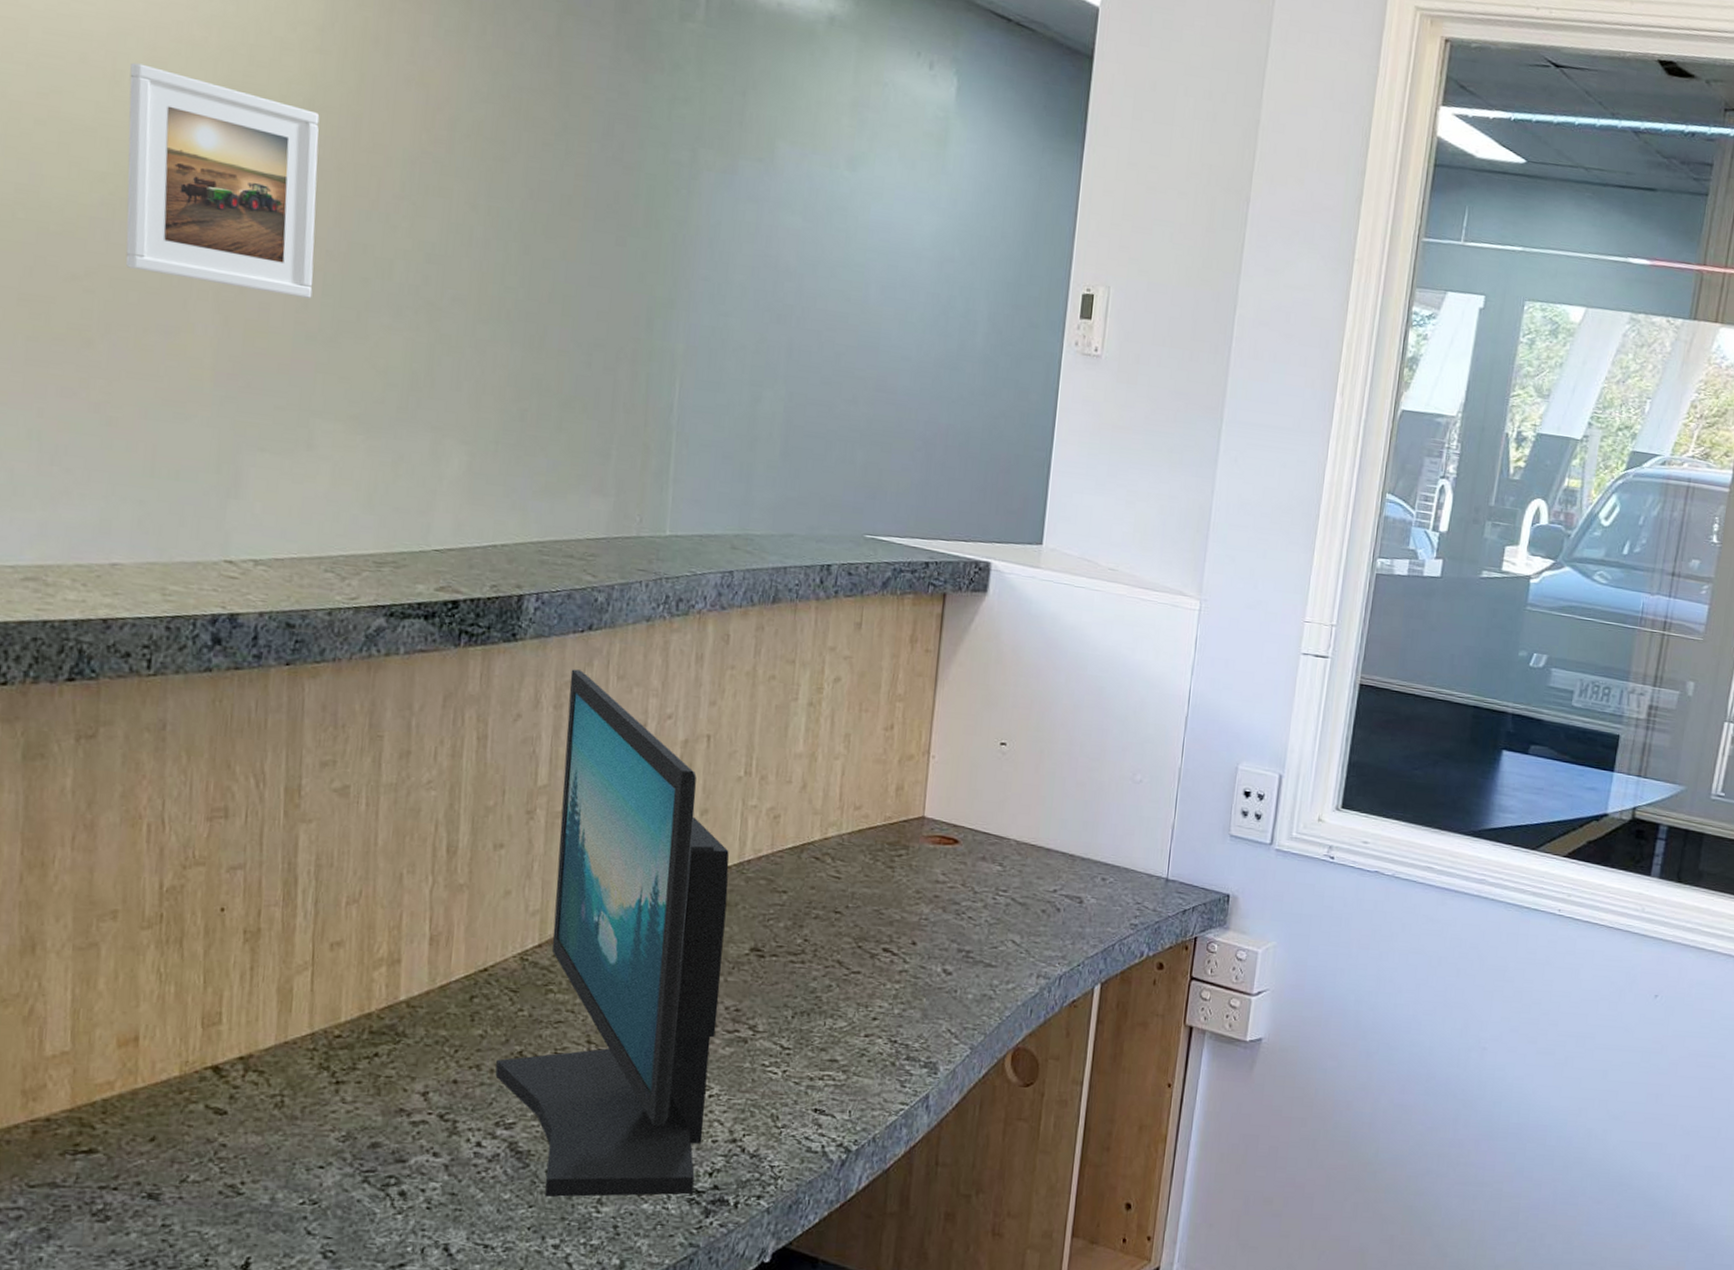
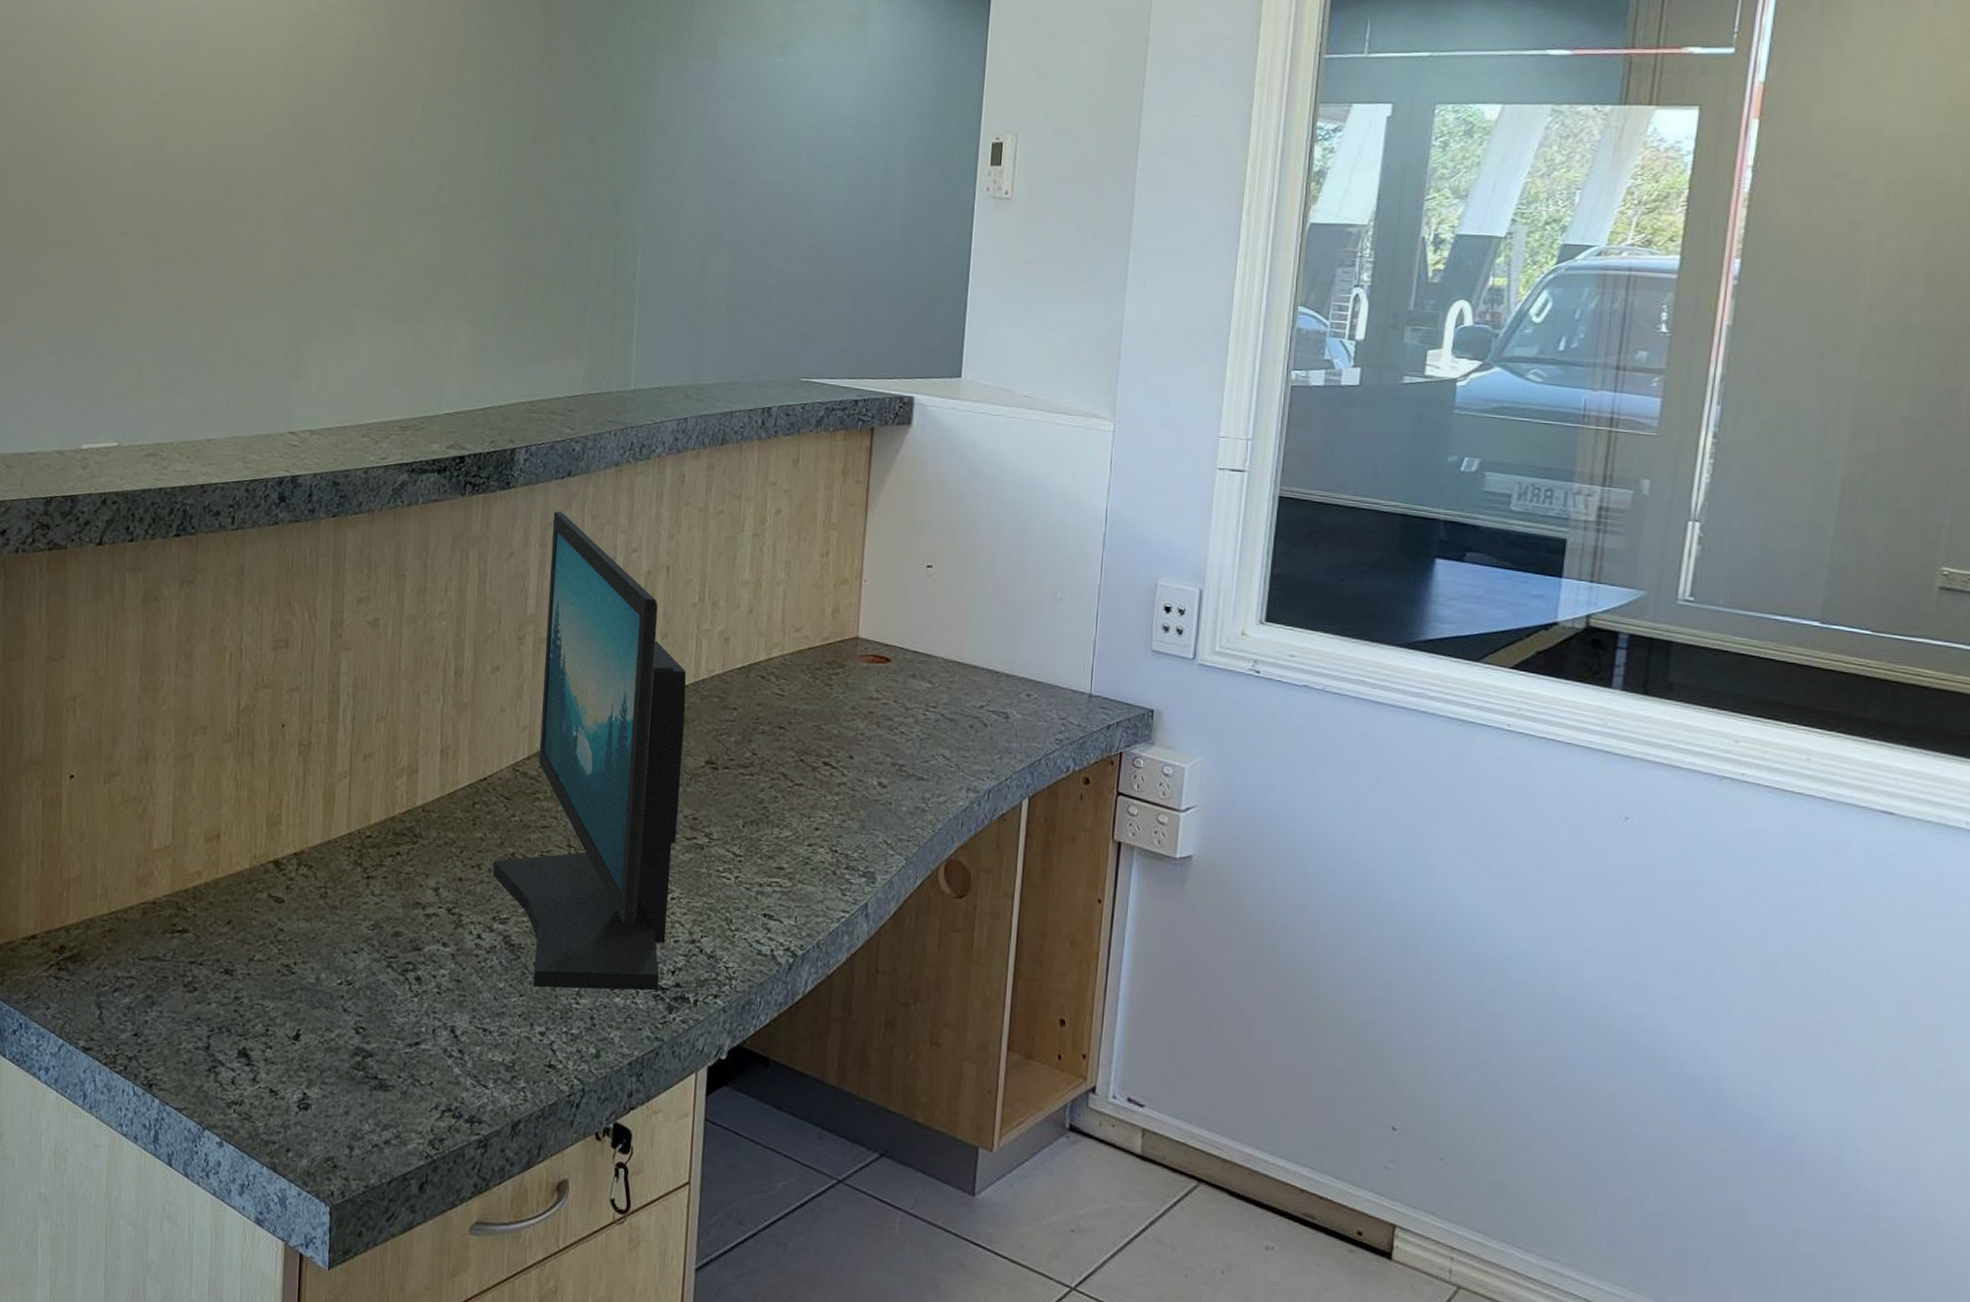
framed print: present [125,62,320,299] -> none [222,39,362,212]

